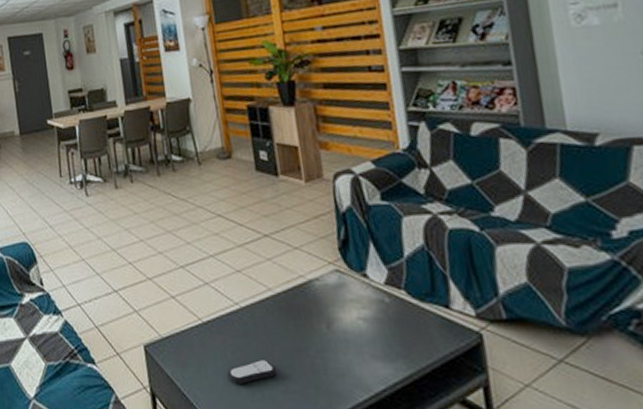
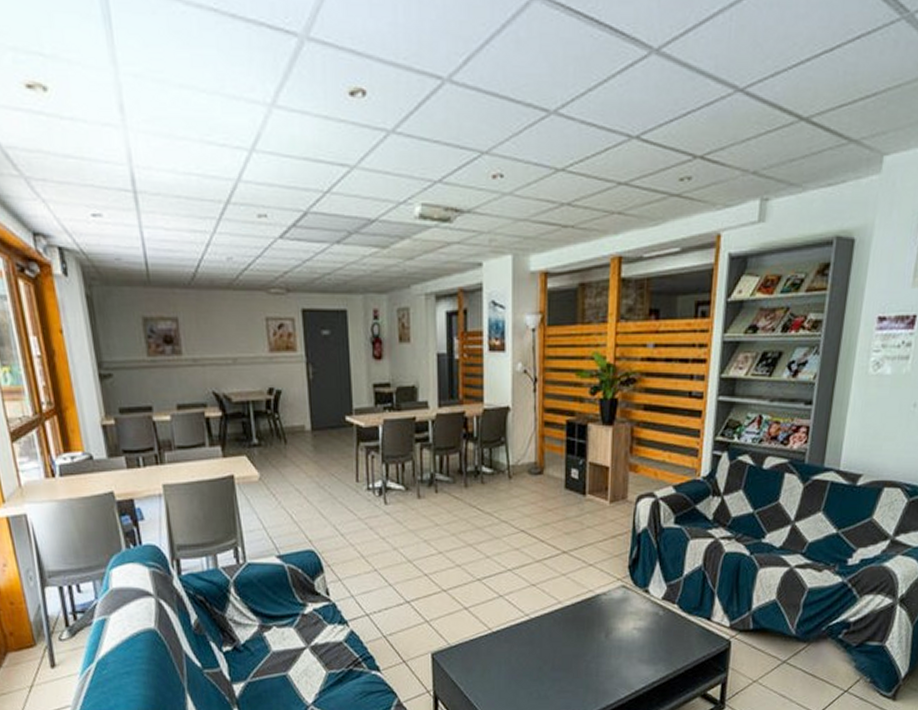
remote control: present [227,359,277,384] -> none [509,664,554,686]

